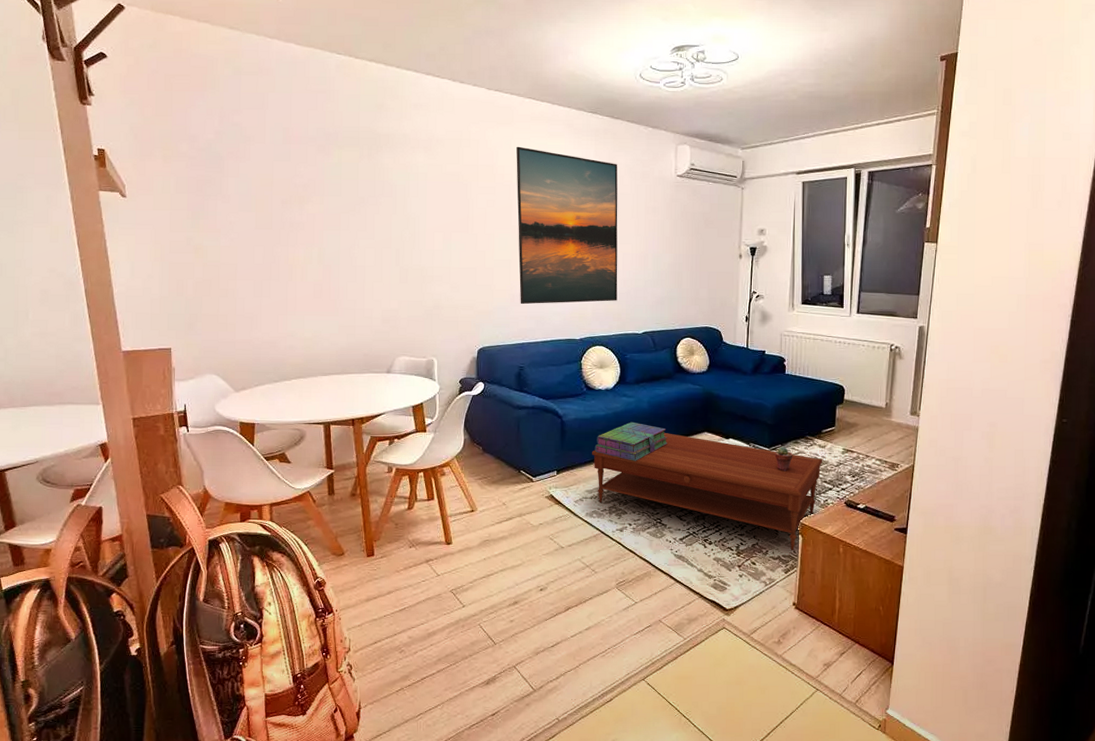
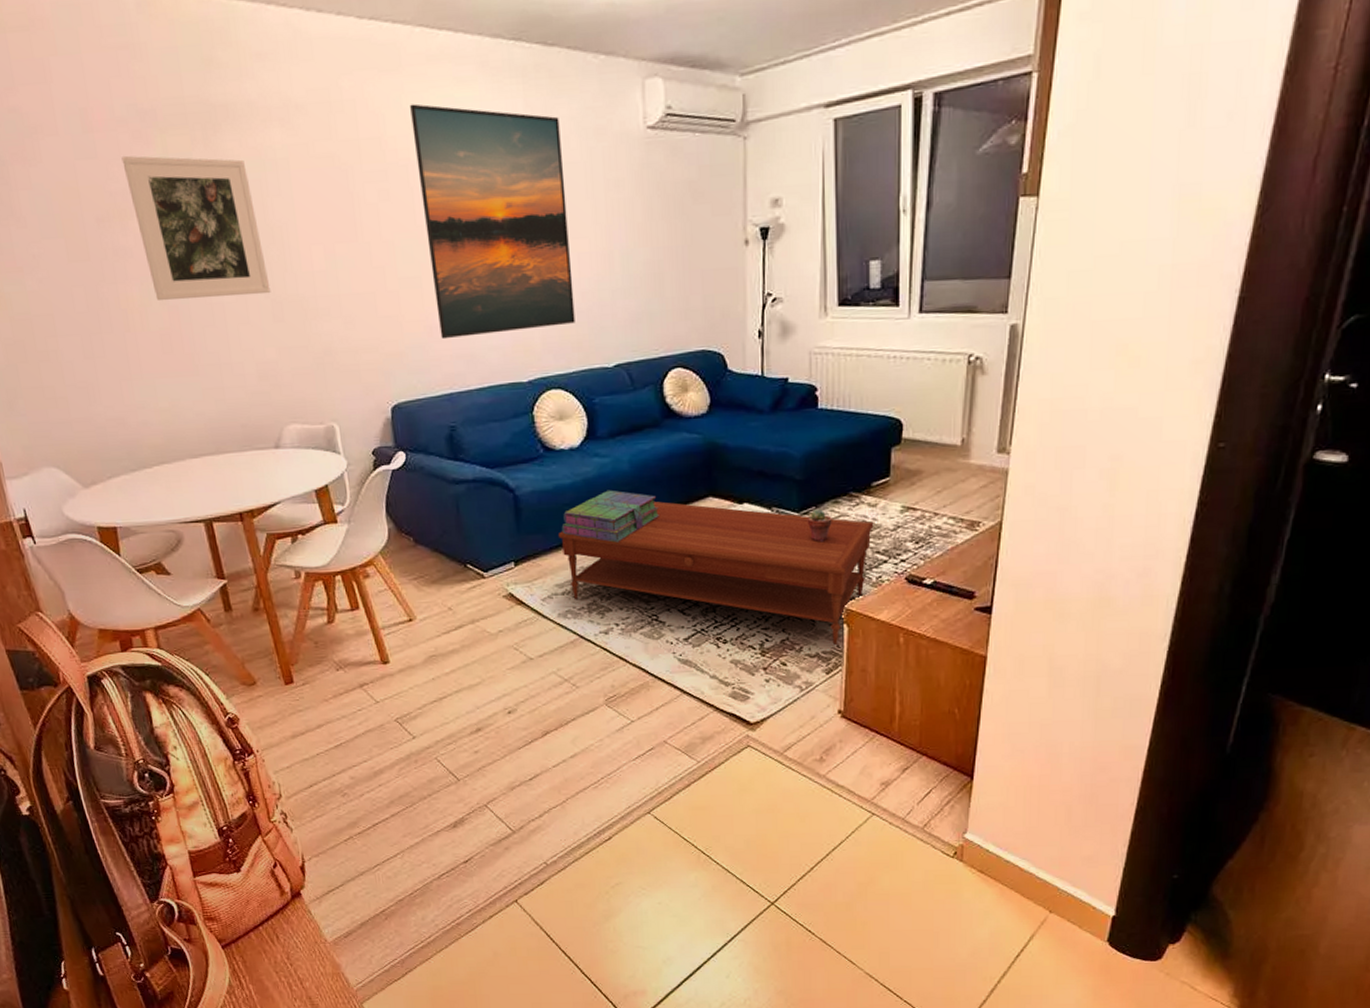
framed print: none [308,161,401,263] -> present [121,155,271,300]

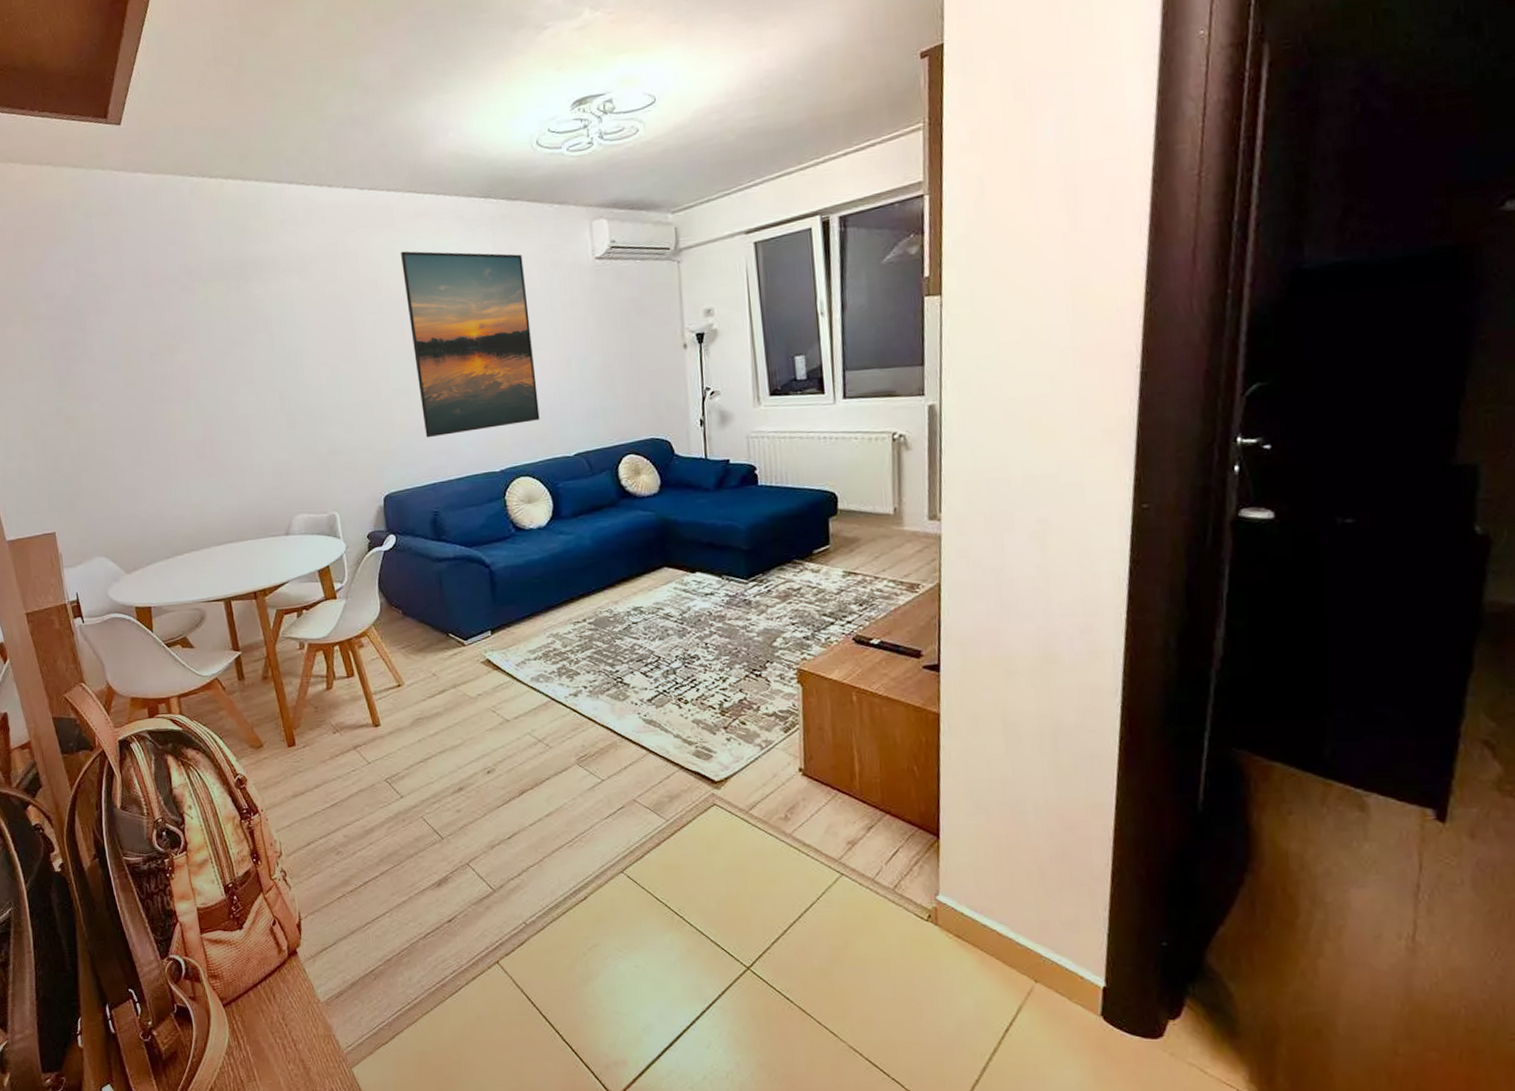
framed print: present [121,155,271,300] -> none [172,301,286,416]
coffee table: present [559,501,874,645] -> none [530,572,819,704]
stack of books: present [561,490,659,543] -> none [532,563,620,611]
potted succulent: present [807,509,832,543] -> none [755,576,779,607]

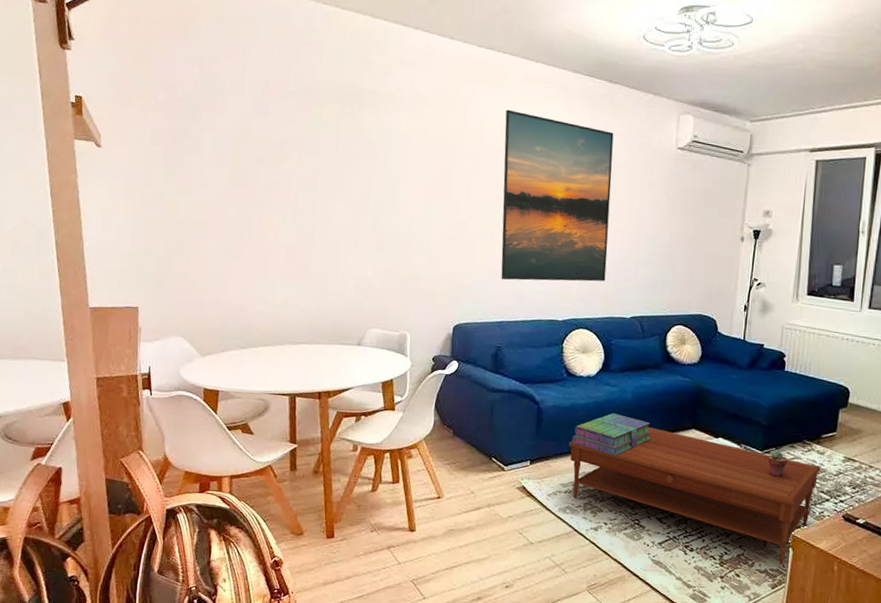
coffee table: none [530,572,819,704] -> present [569,427,821,564]
stack of books: none [532,563,620,611] -> present [572,413,651,456]
potted succulent: none [755,576,779,607] -> present [767,450,788,478]

